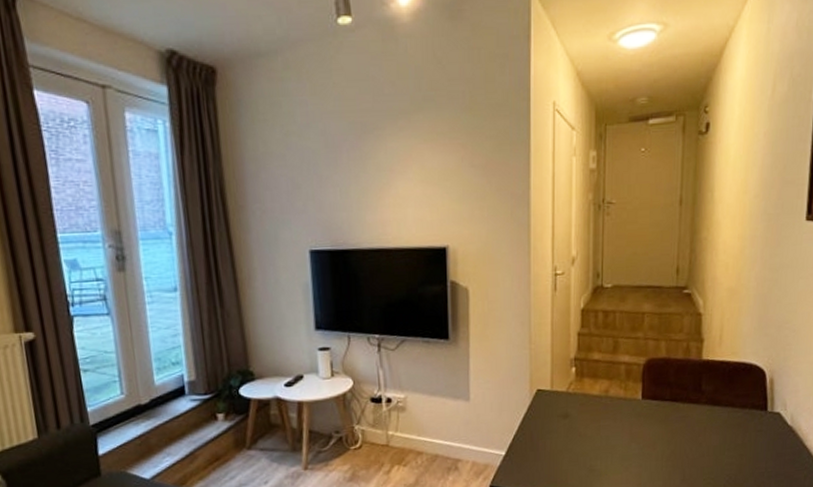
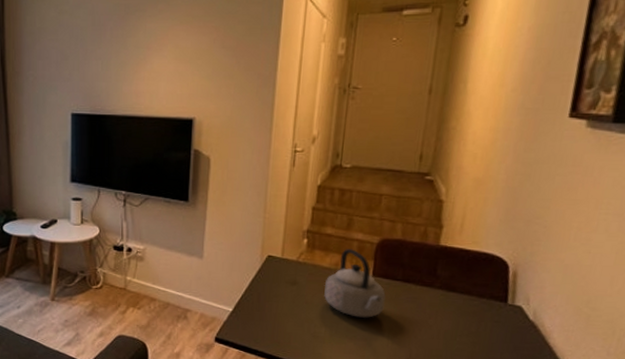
teapot: none [596,373,656,444] -> present [324,249,386,318]

